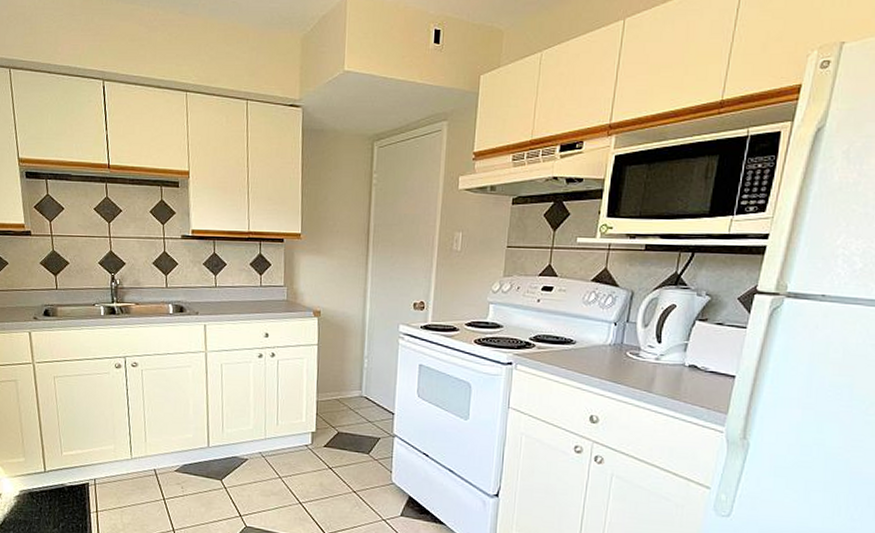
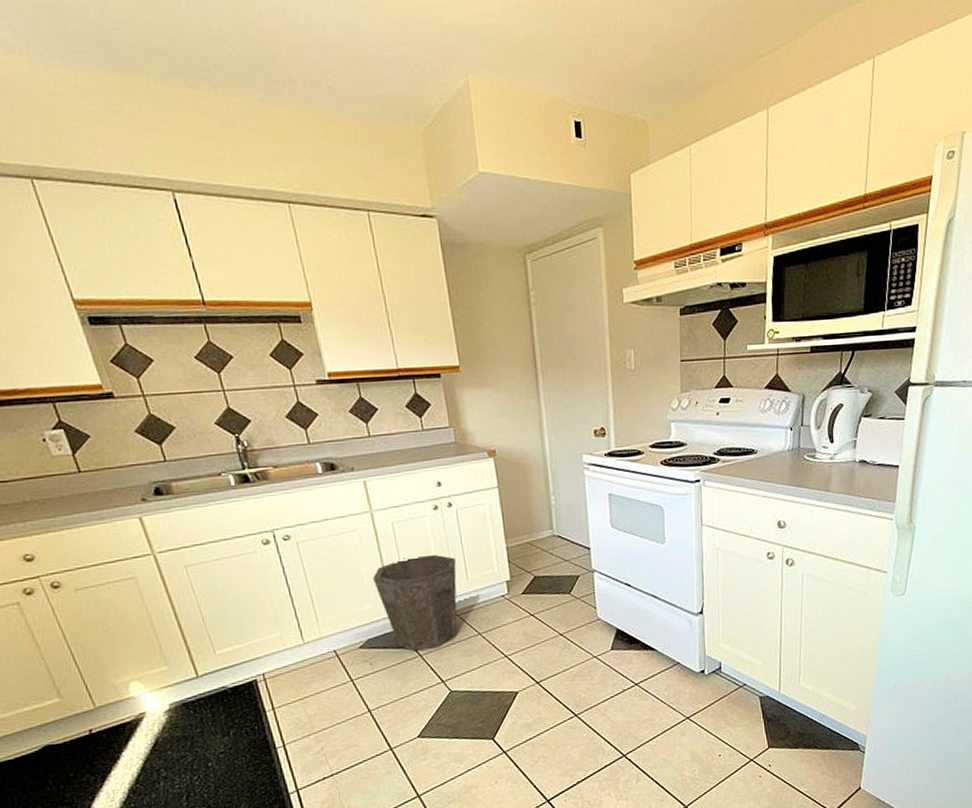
waste bin: none [196,397,270,484] -> present [372,554,457,652]

